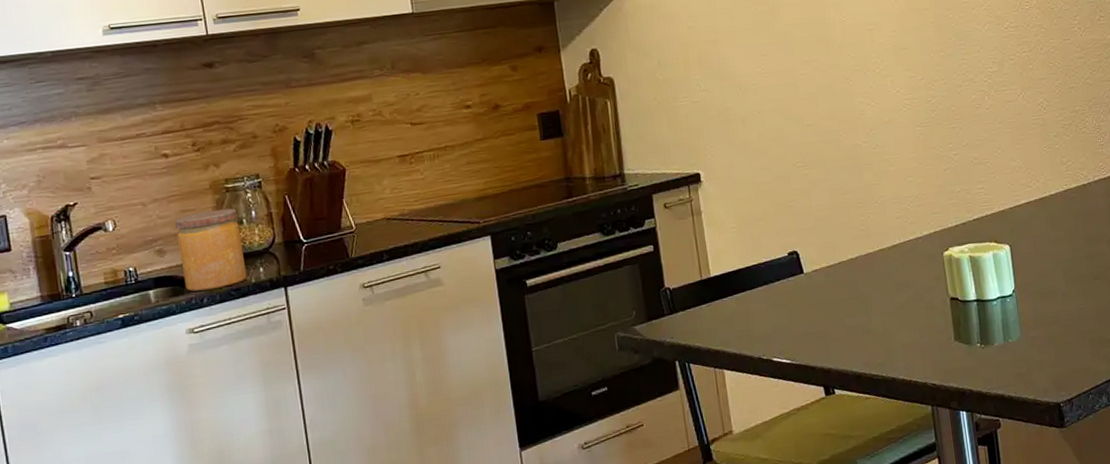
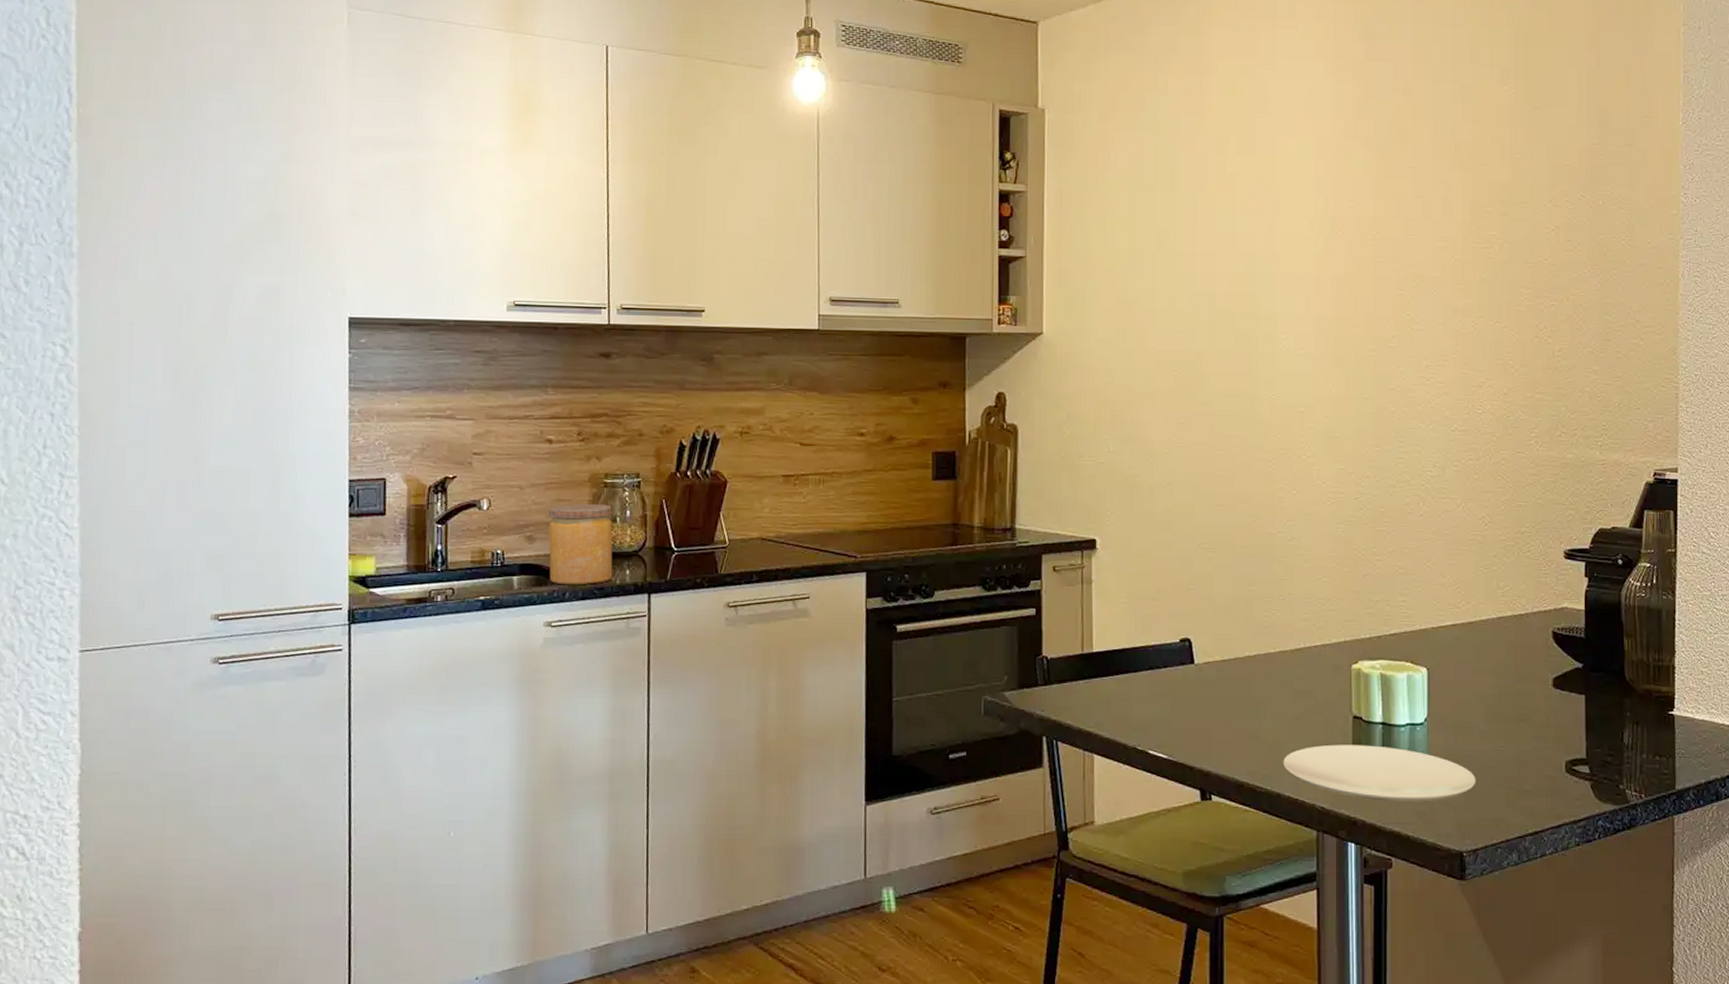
plate: none [893,320,1064,371] -> present [1283,744,1476,802]

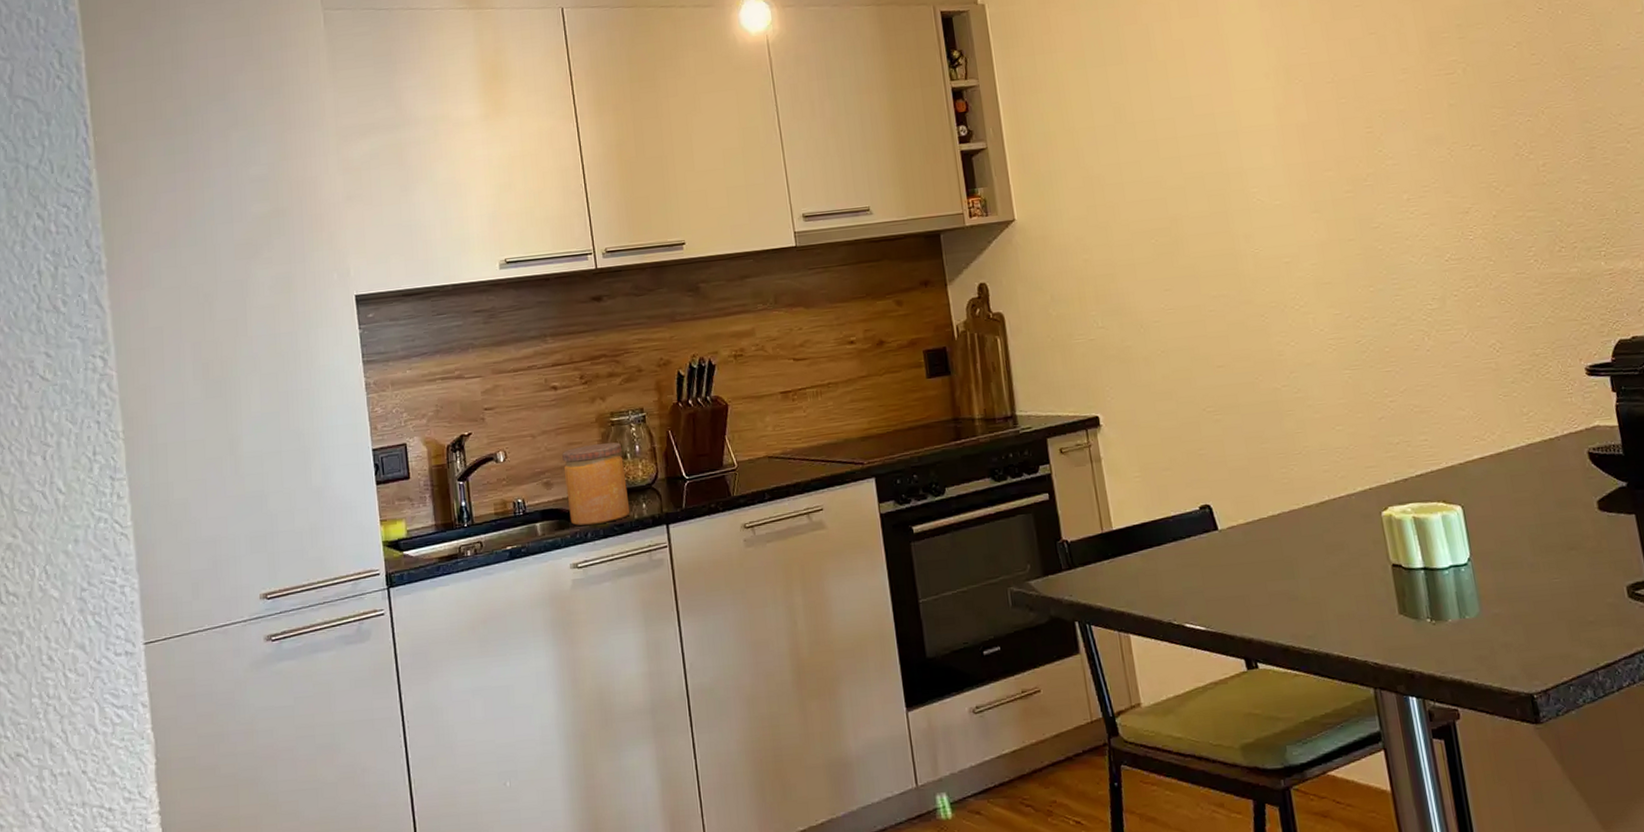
plate: present [1283,744,1476,802] -> none [1326,592,1535,650]

